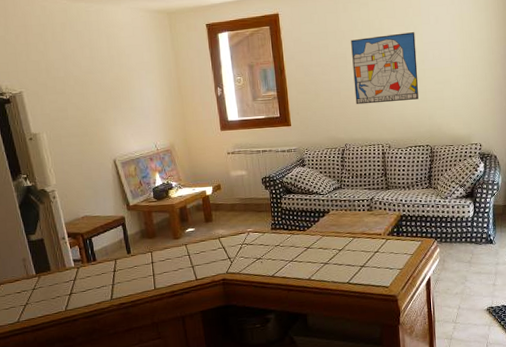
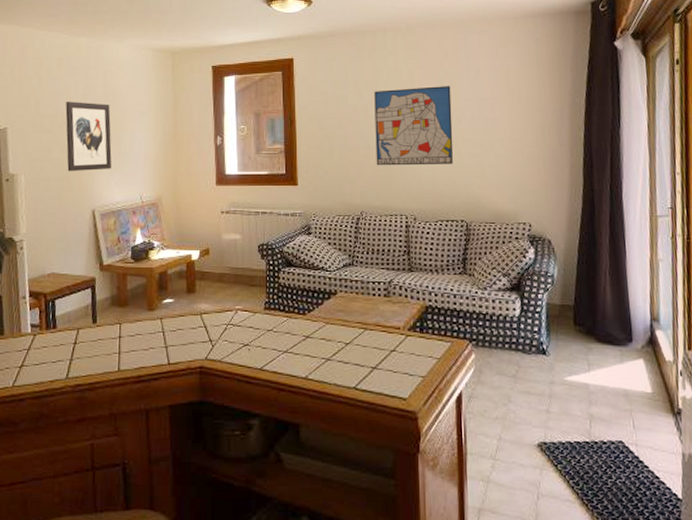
wall art: none [75,63,126,128] -> present [65,102,112,172]

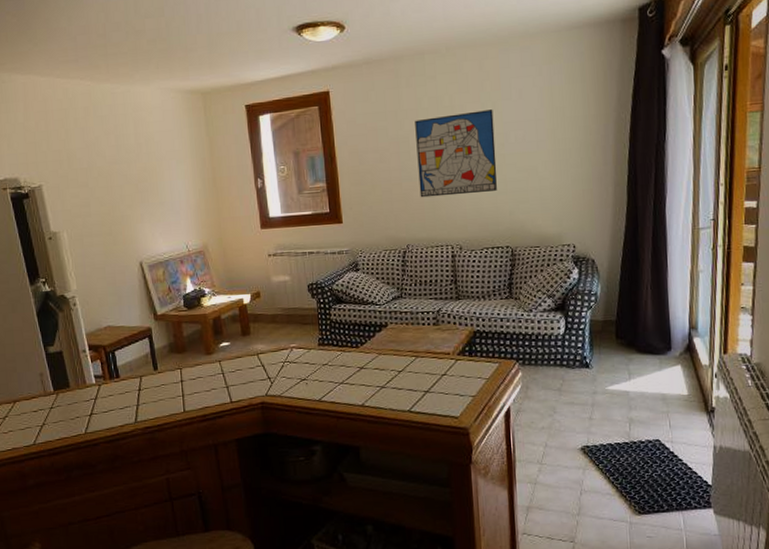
wall art: present [65,102,112,172] -> none [98,152,154,226]

